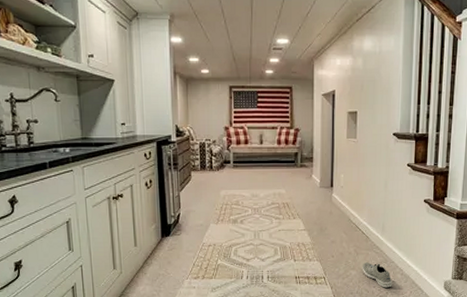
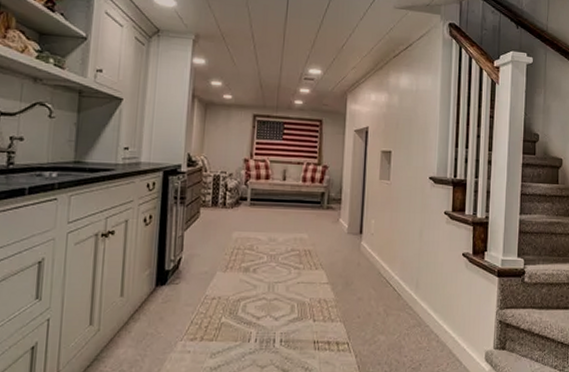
sneaker: present [362,262,392,288] -> none [392,326,427,358]

